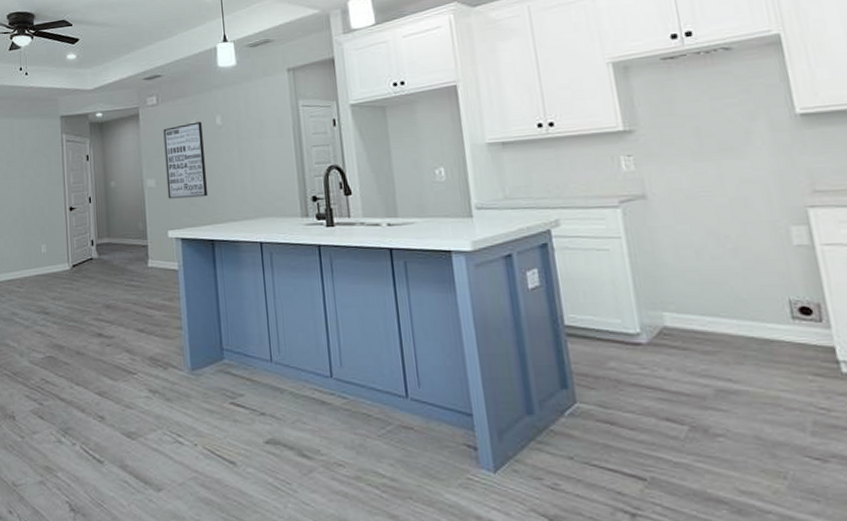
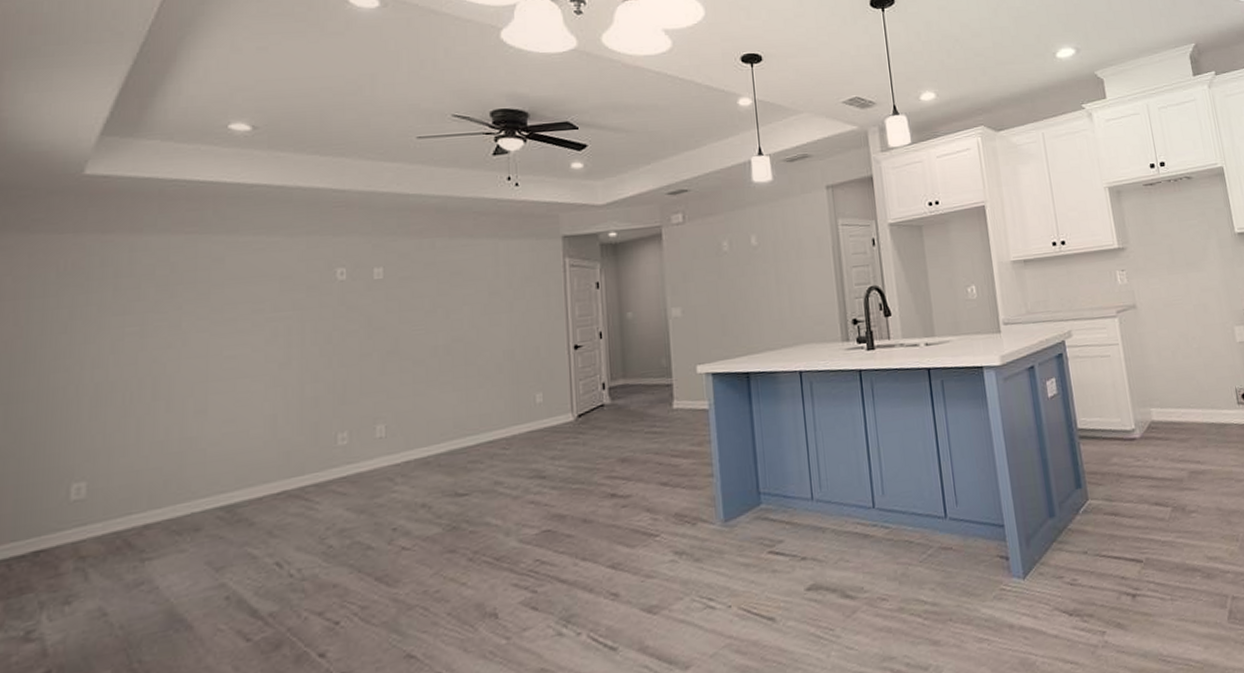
wall art: present [163,121,209,199] -> none [690,242,743,330]

